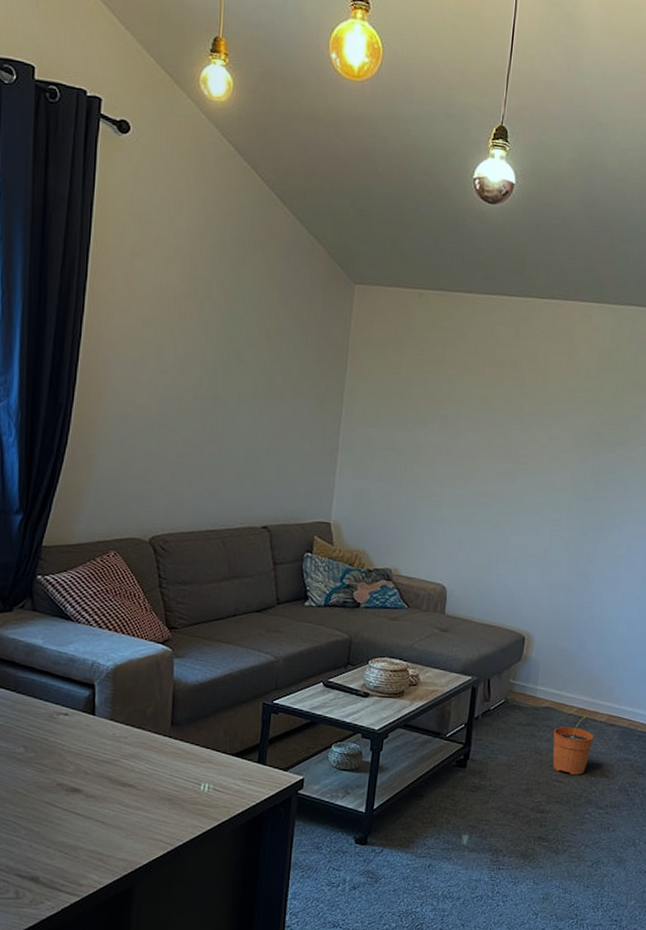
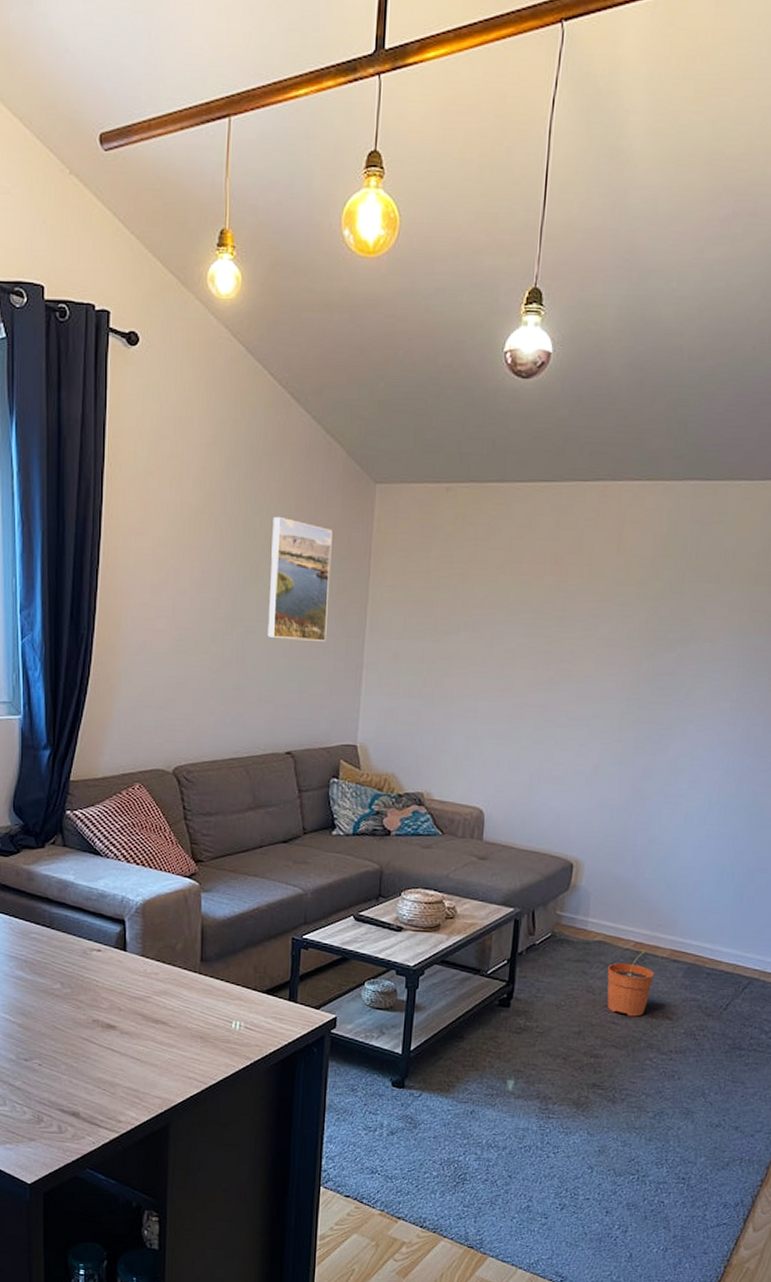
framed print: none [247,306,313,425] -> present [267,517,332,641]

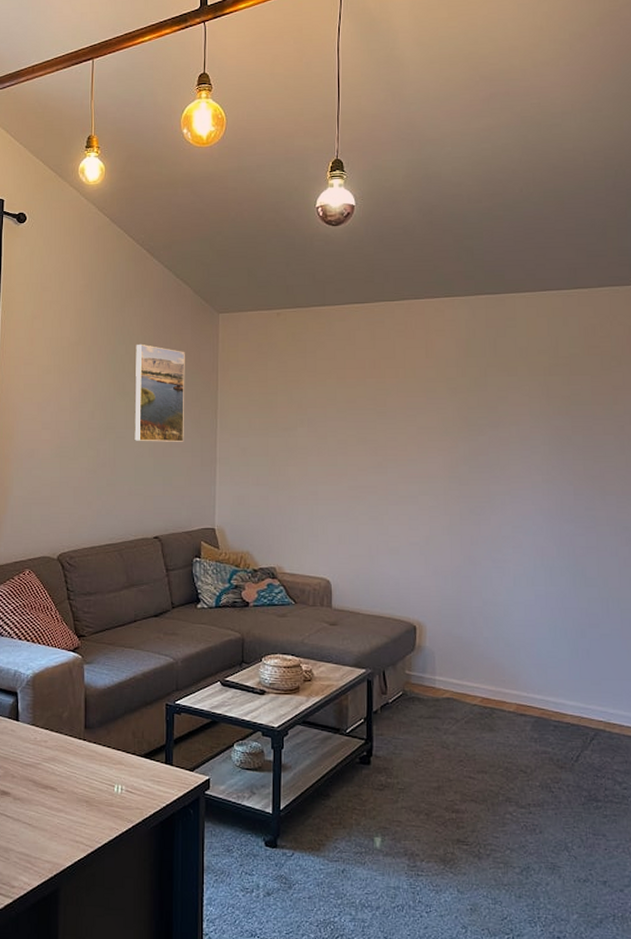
plant pot: present [607,951,655,1017] -> none [458,706,504,771]

